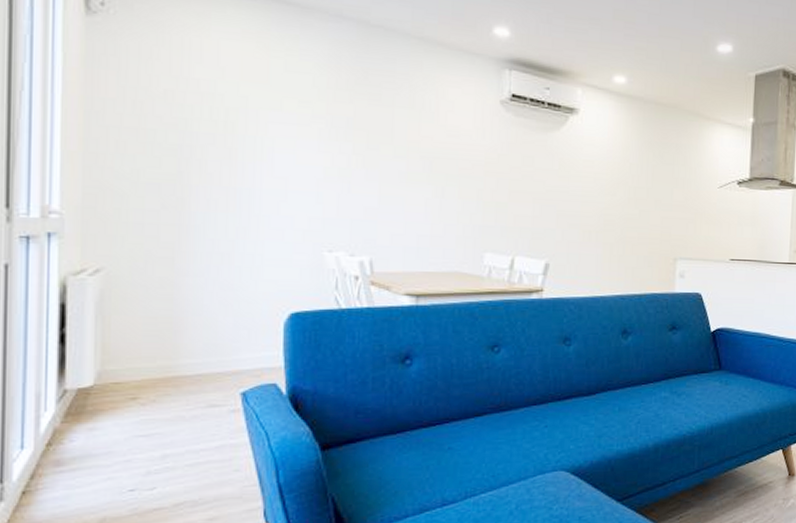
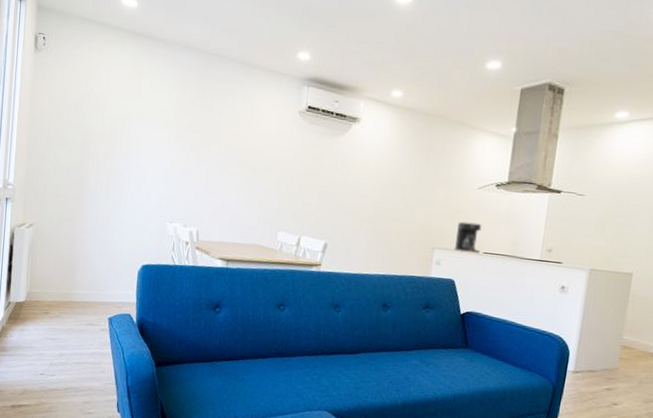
coffee maker: none [698,226,726,262] -> present [454,221,482,254]

